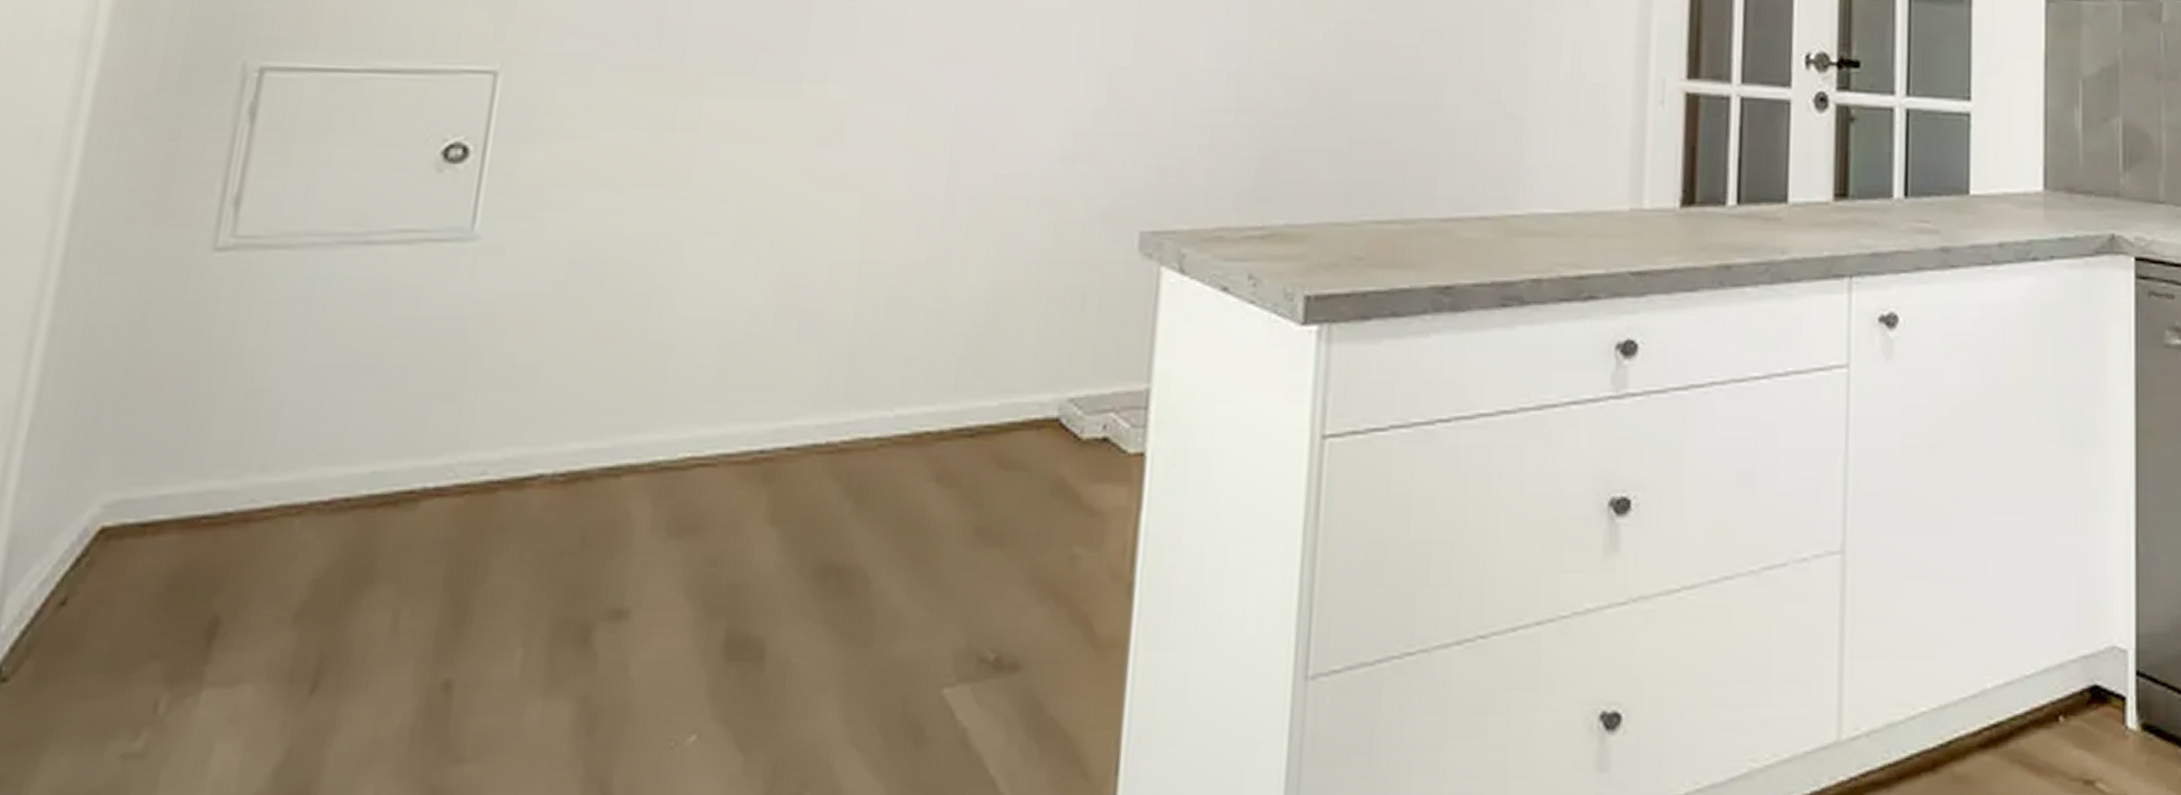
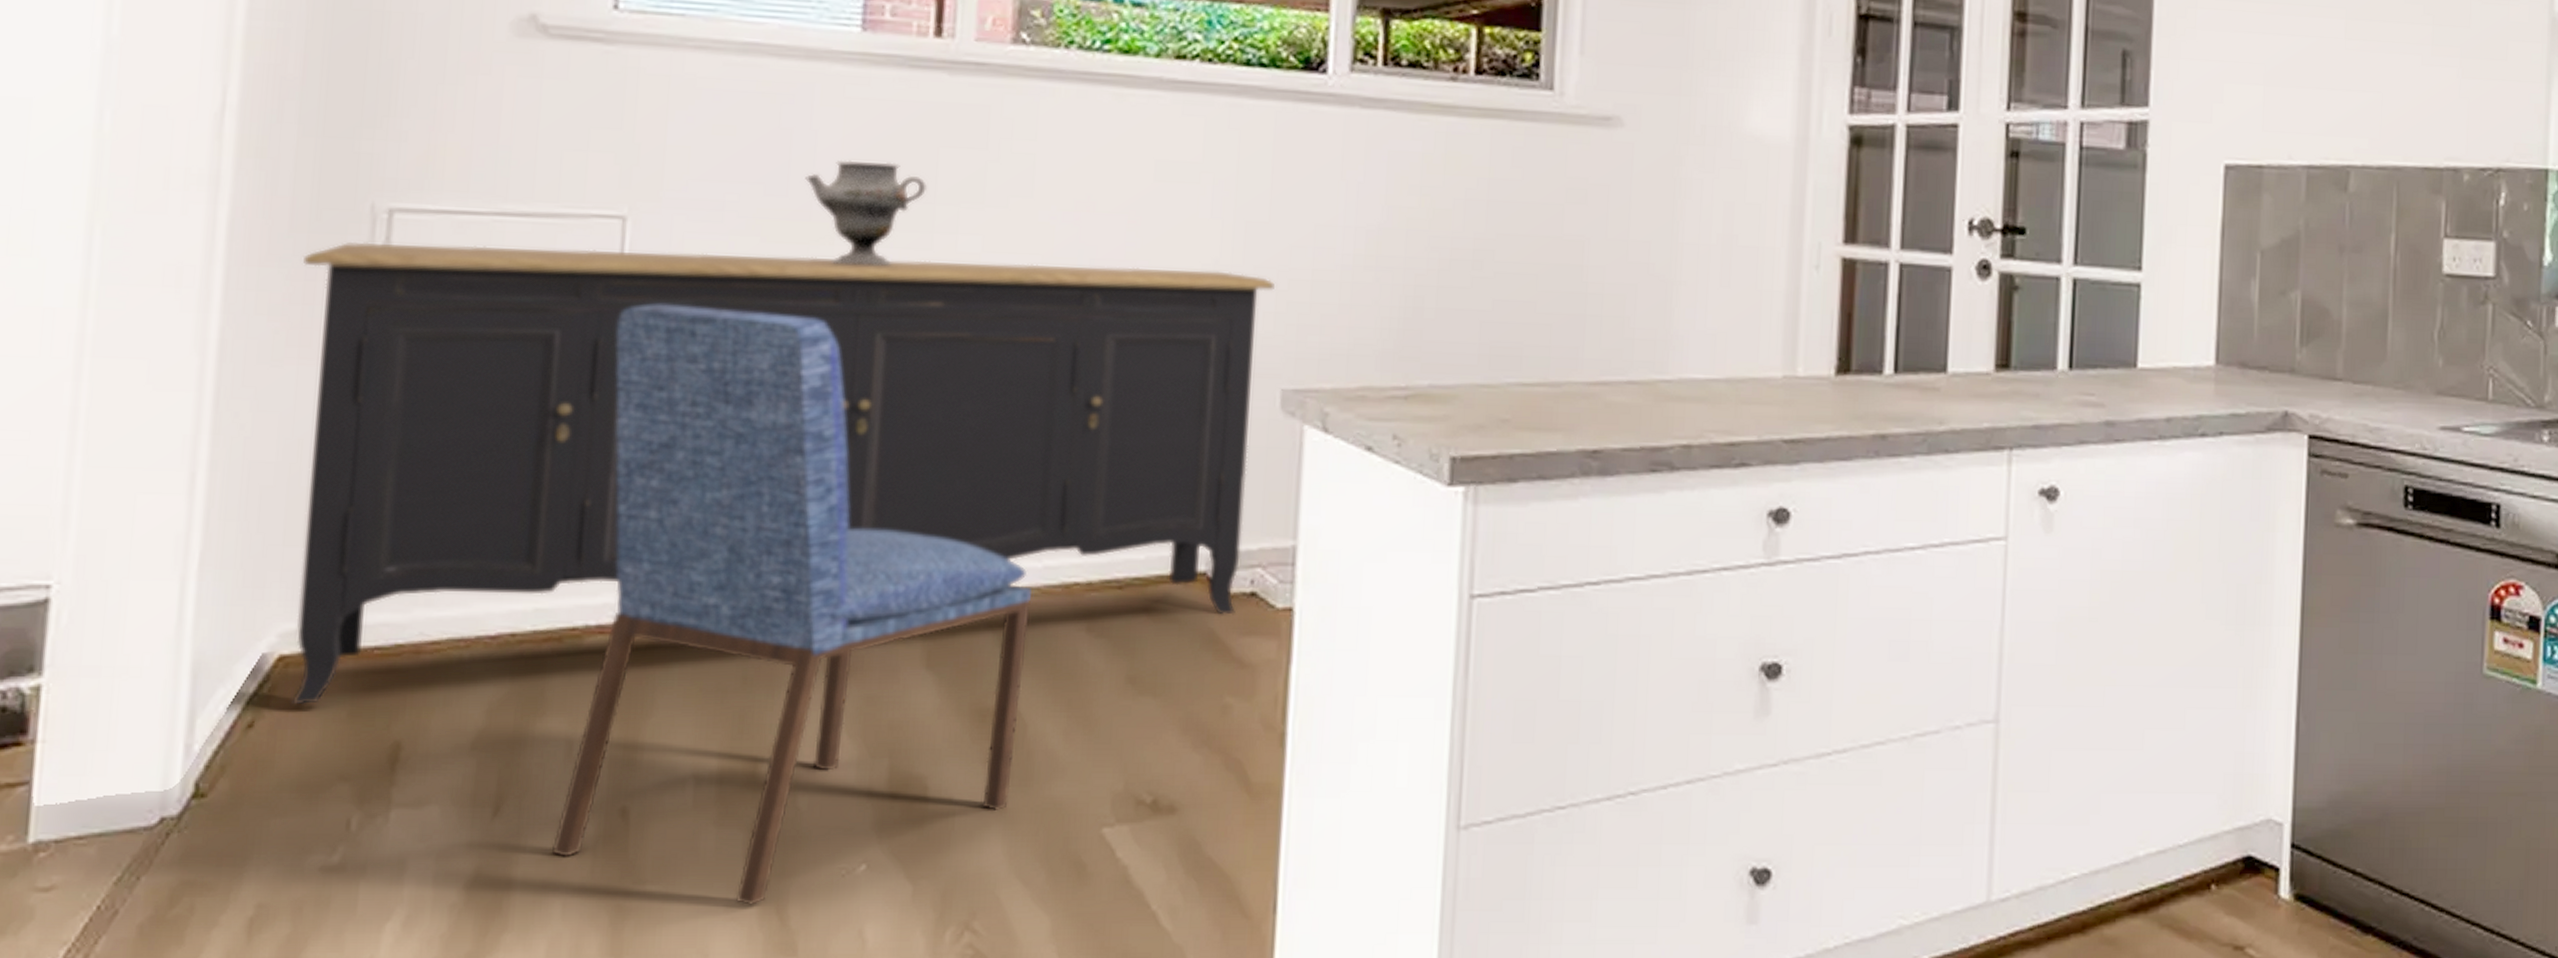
sideboard: none [109,101,1136,580] -> present [291,242,1275,705]
dining chair: none [368,158,882,784] -> present [552,304,1032,906]
decorative vase: none [679,13,800,117] -> present [805,160,928,267]

